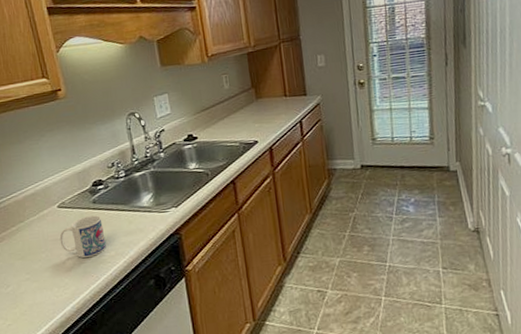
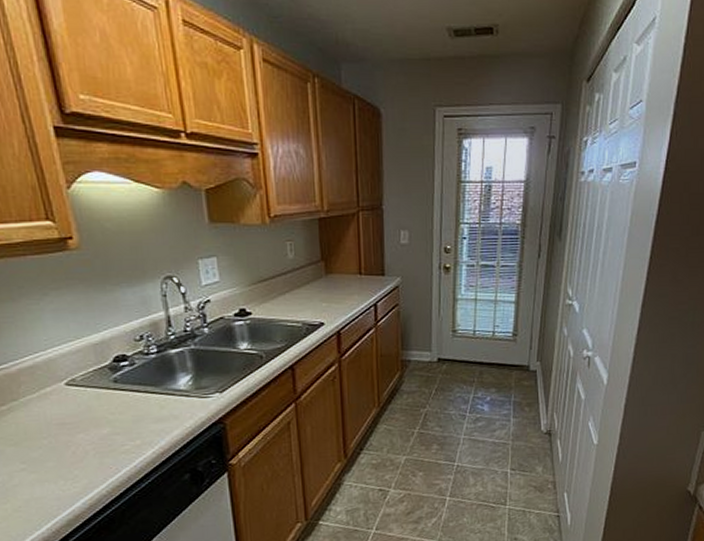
mug: present [59,215,106,259] -> none [67,397,130,447]

